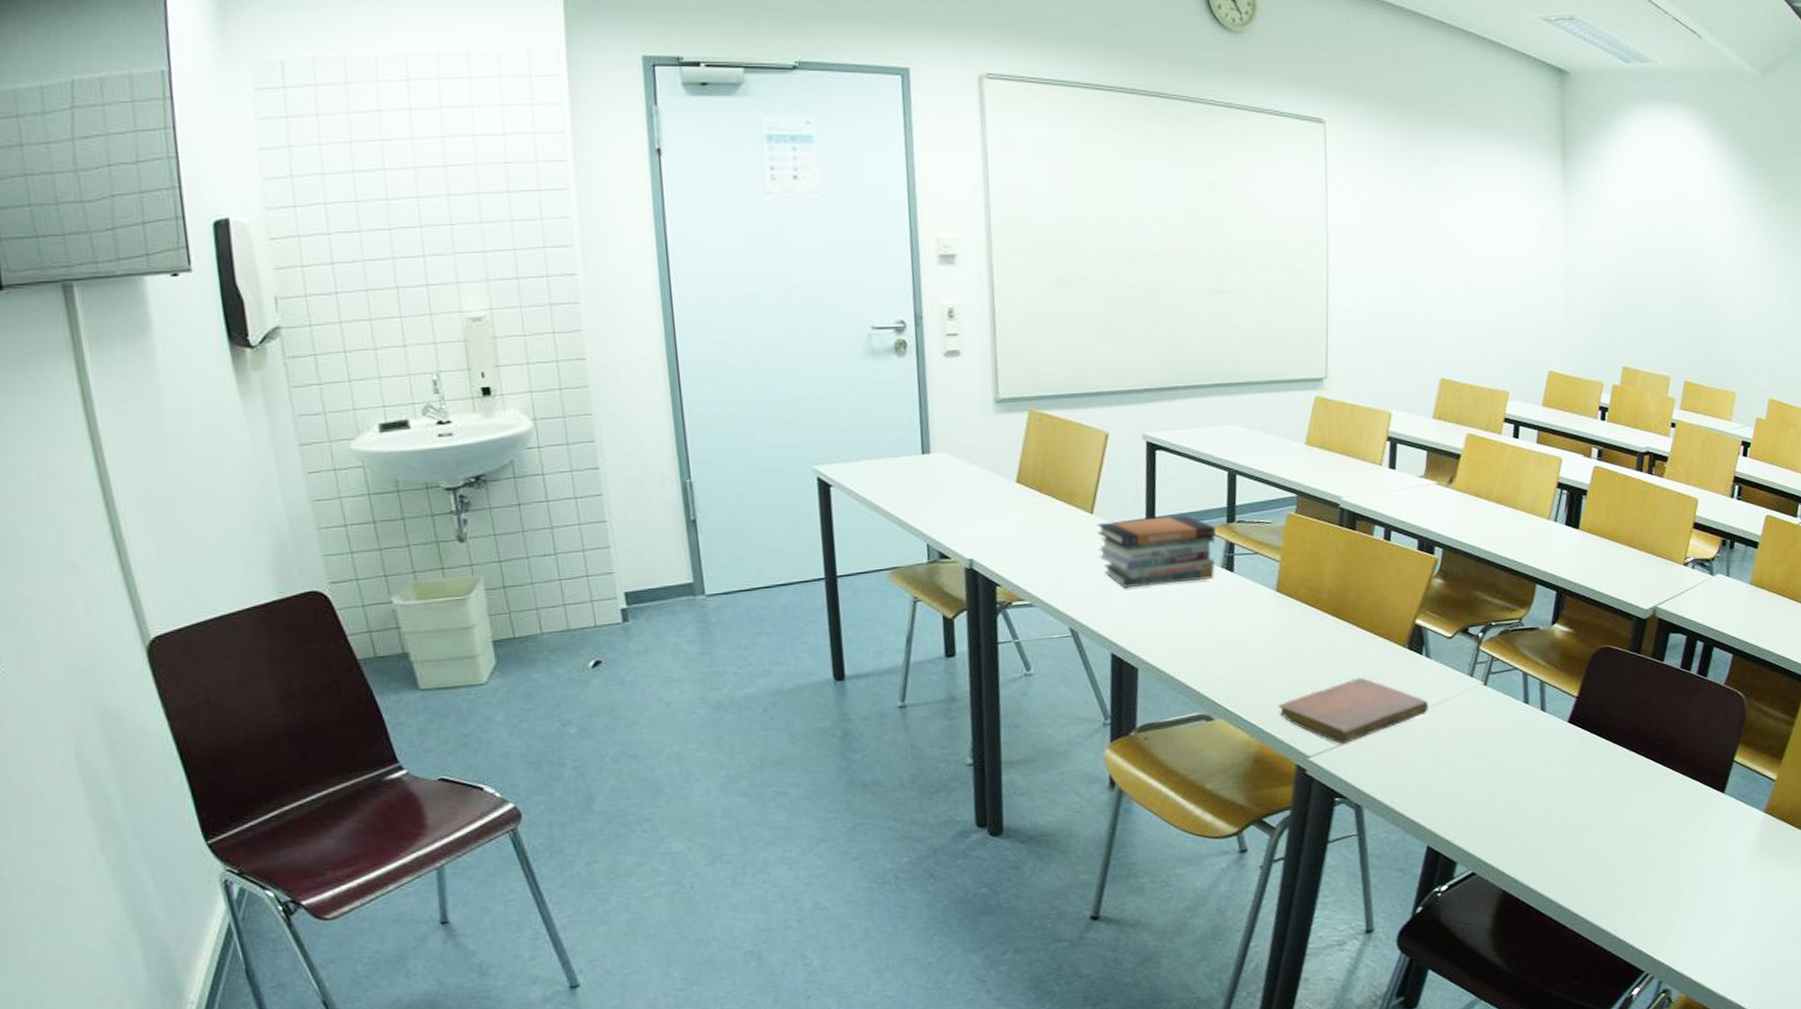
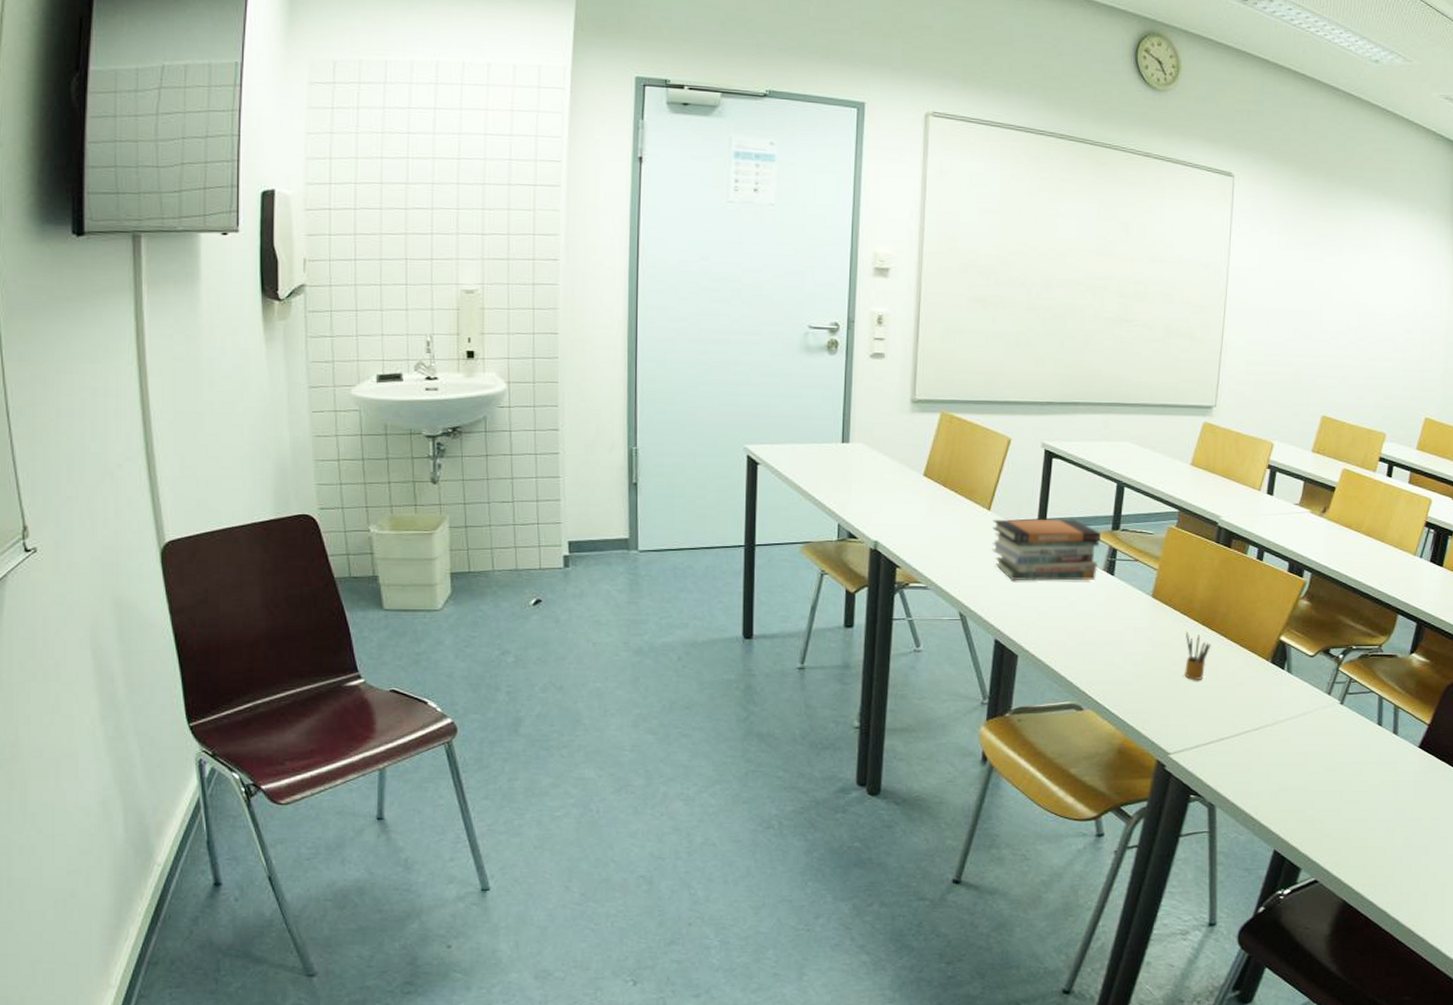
notebook: present [1278,677,1428,745] -> none [1145,685,1286,746]
pencil box: none [1315,624,1344,676] -> present [1183,631,1211,680]

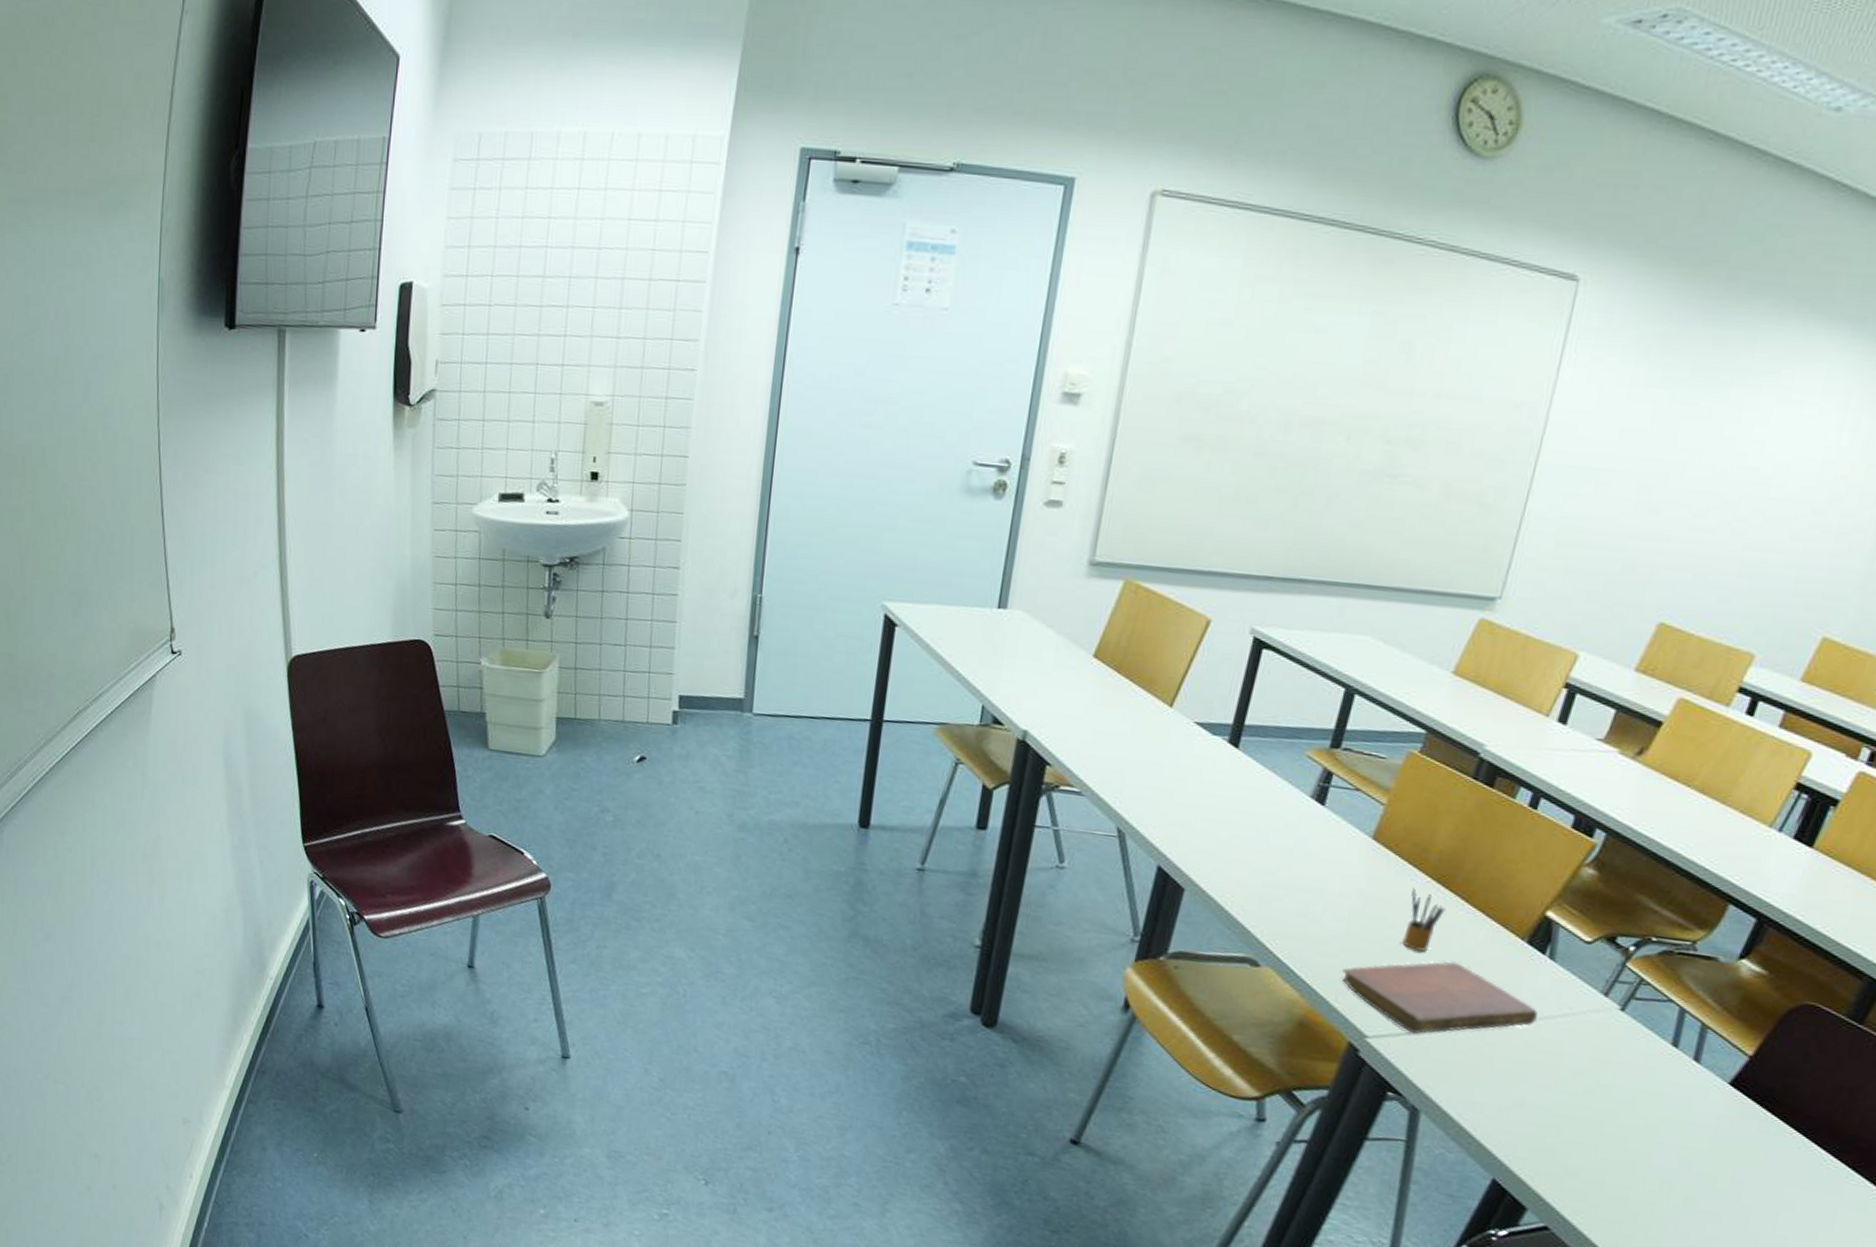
book stack: present [992,519,1101,582] -> none [1168,719,1314,808]
notebook: none [1145,685,1286,746] -> present [1342,961,1538,1035]

